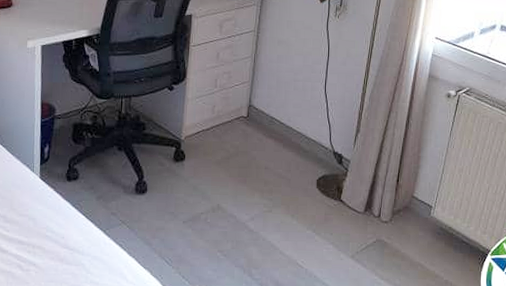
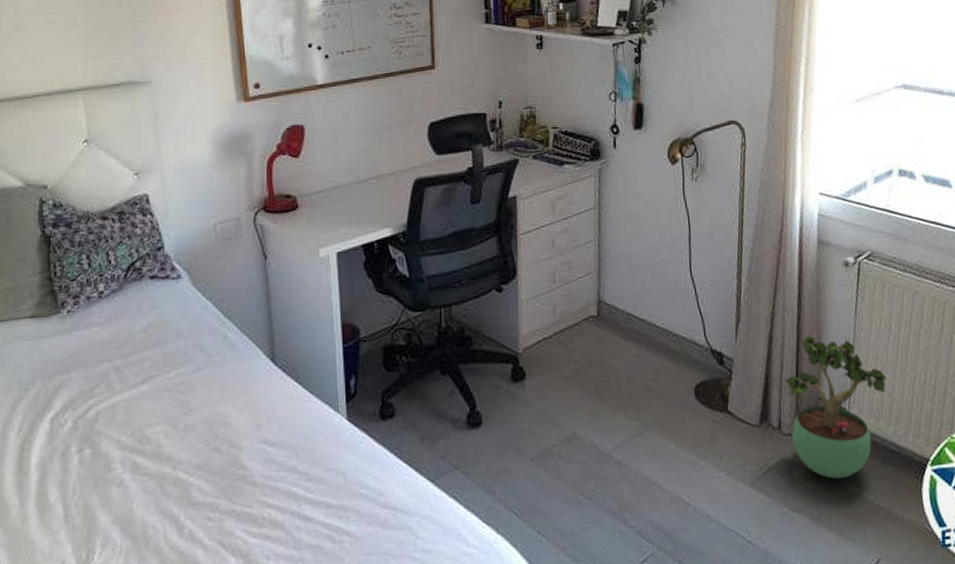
potted plant: none [388,149,468,258] -> present [785,336,888,479]

